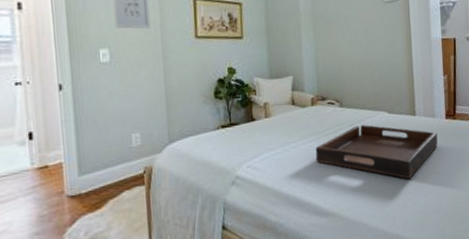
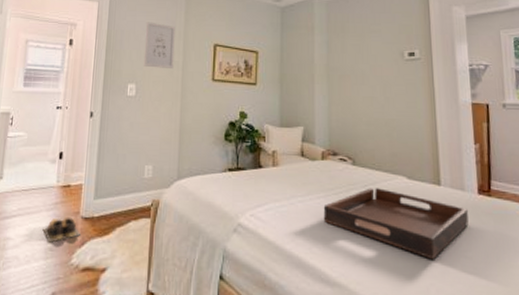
shoes: none [23,198,70,228] -> present [42,216,82,243]

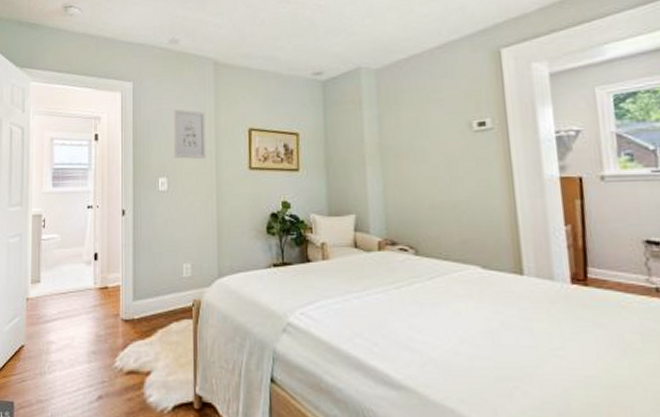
shoes: present [42,216,82,243] -> none [84,319,123,346]
serving tray: present [323,188,469,260] -> none [383,280,560,360]

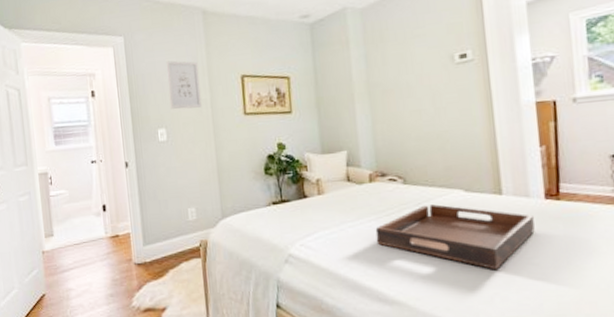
serving tray: none [383,280,560,360] -> present [375,204,535,270]

